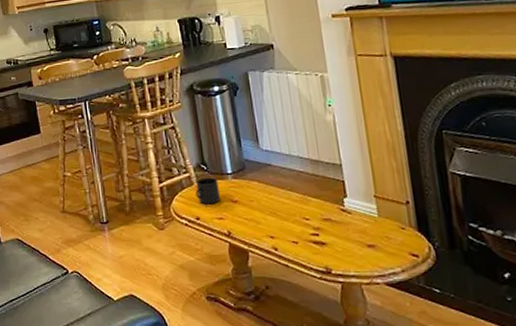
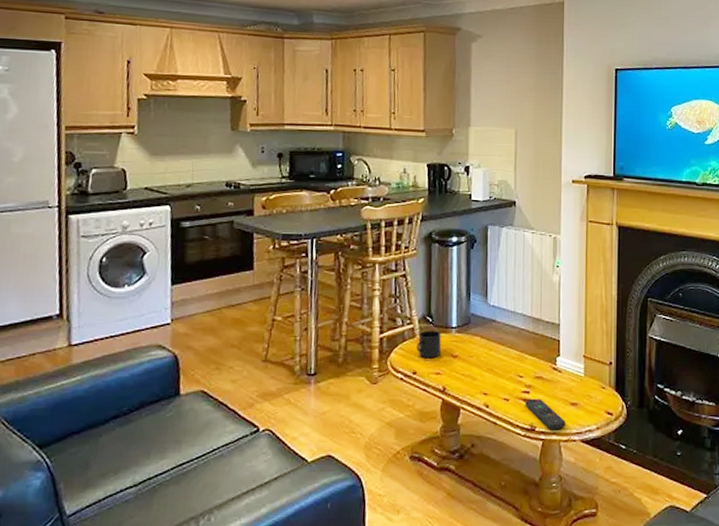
remote control: none [316,240,365,273] -> present [525,398,566,430]

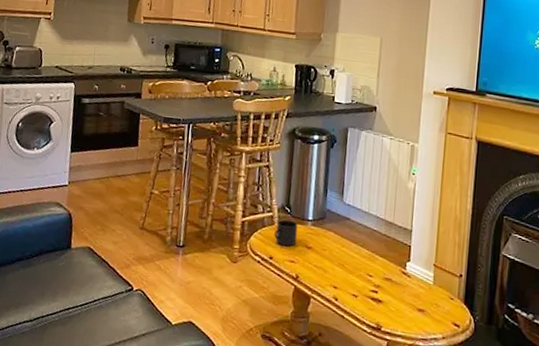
remote control: present [525,398,566,430] -> none [372,298,412,333]

